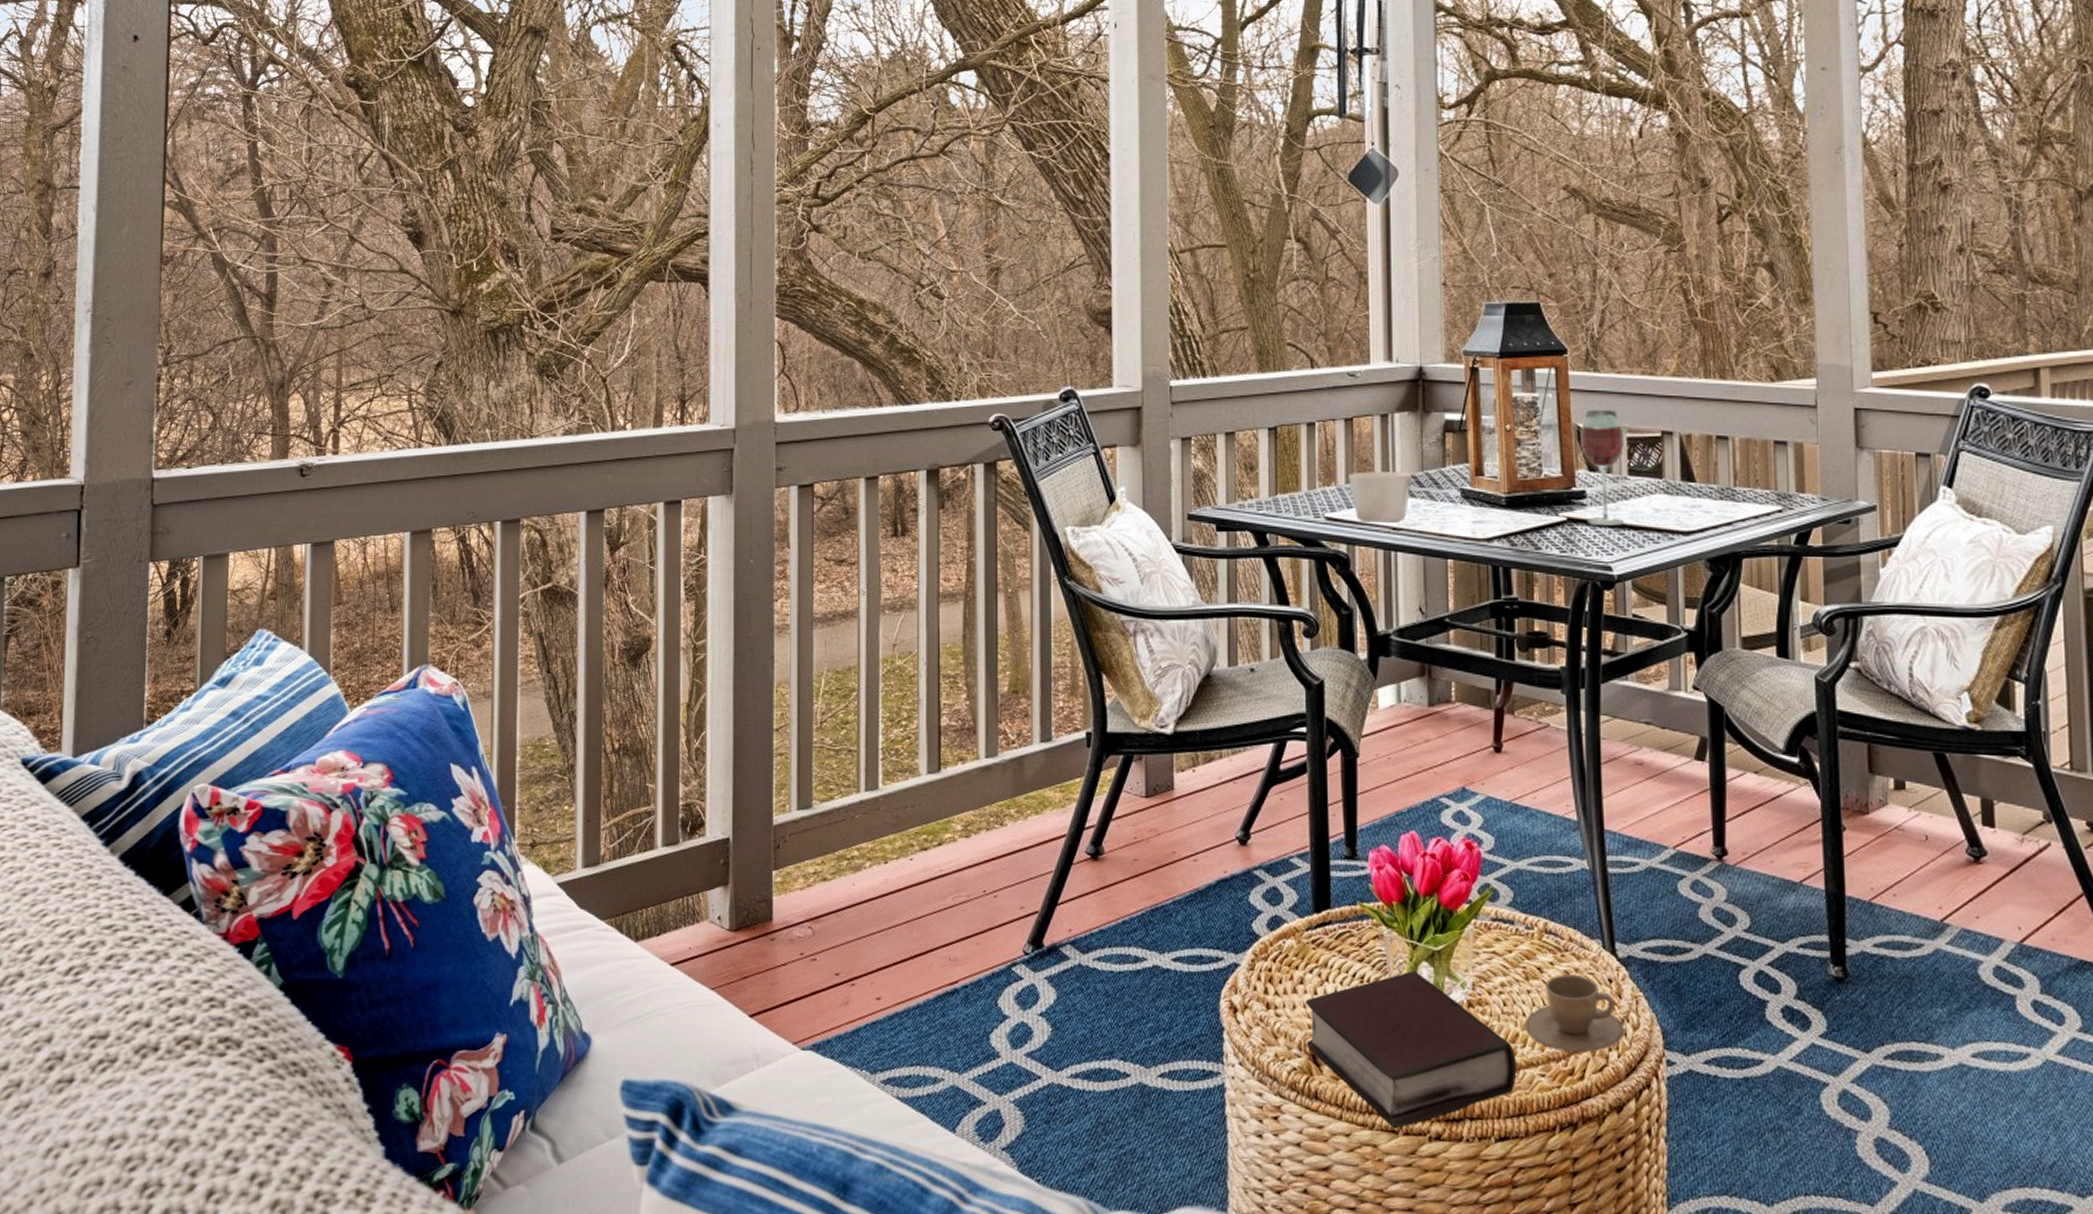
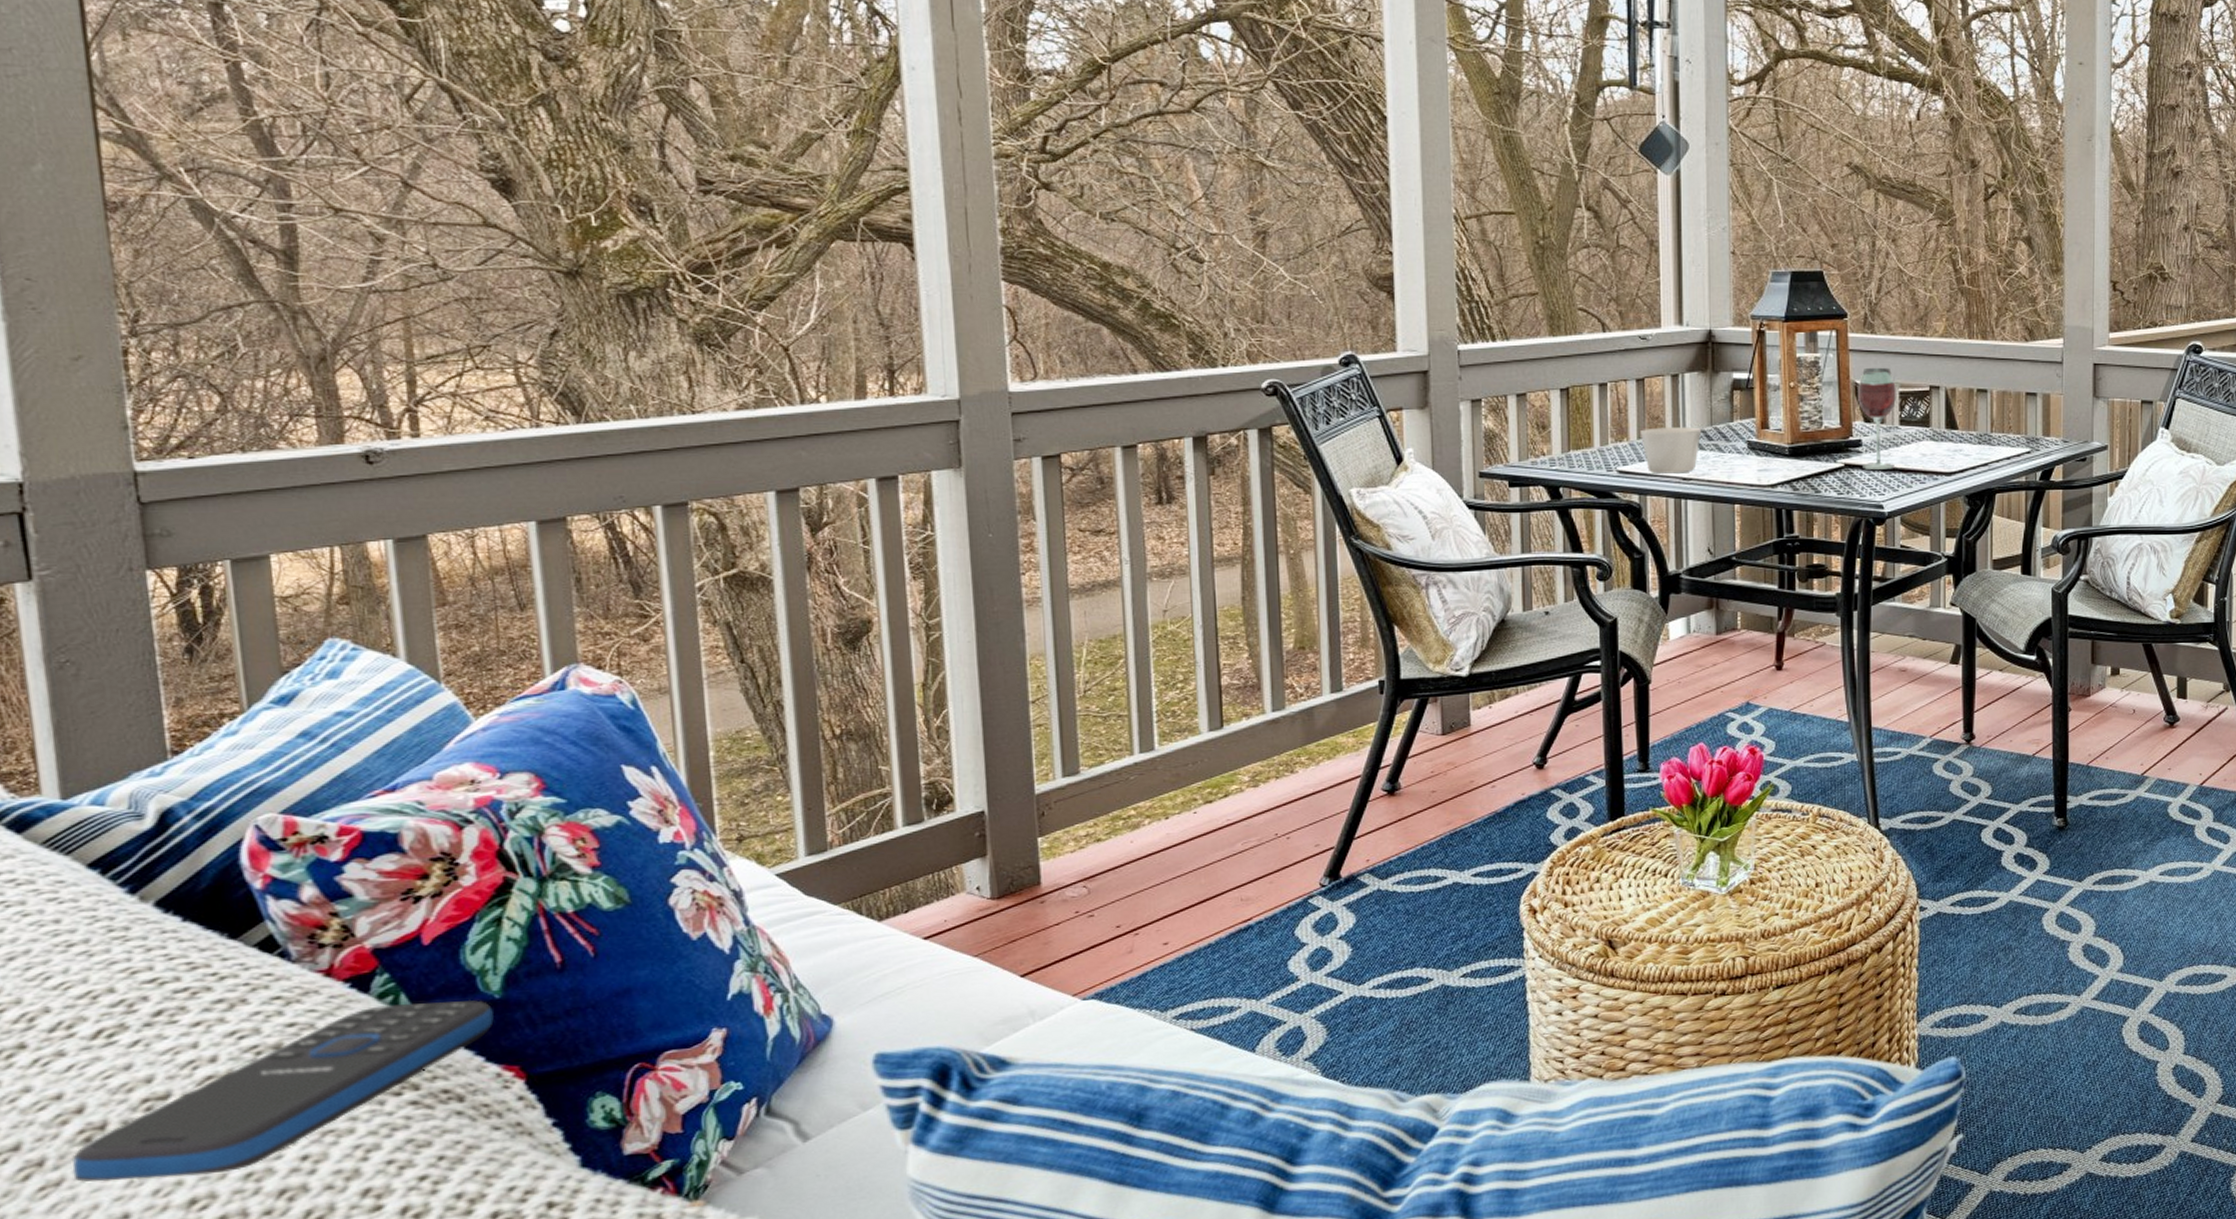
mobile phone: none [37,972,335,1116] -> present [72,999,494,1183]
bible: present [1306,971,1517,1129] -> none [1602,860,1793,992]
cup: present [1525,974,1624,1053] -> none [1801,848,1884,910]

